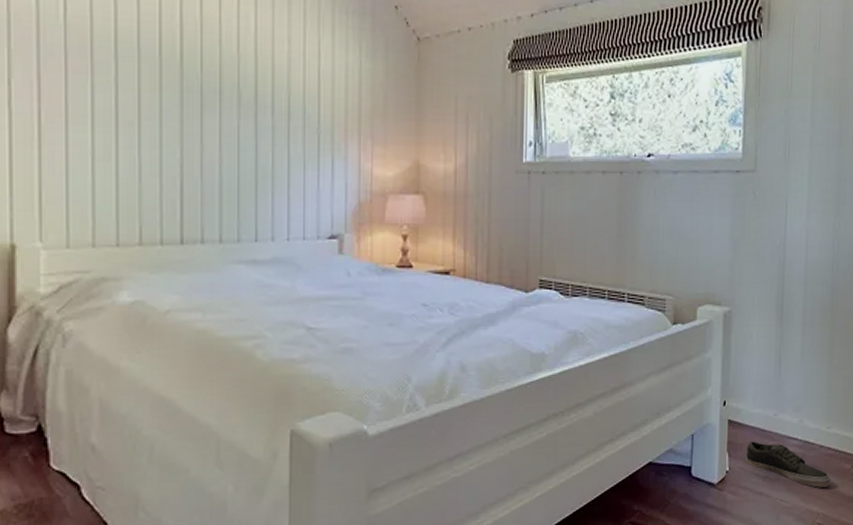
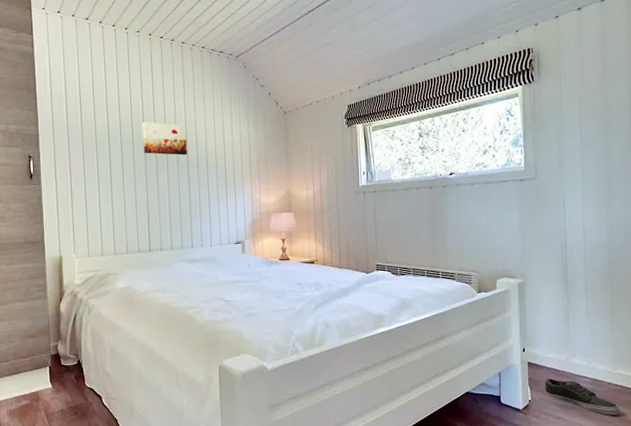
wall art: none [180,26,256,90] -> present [143,121,187,156]

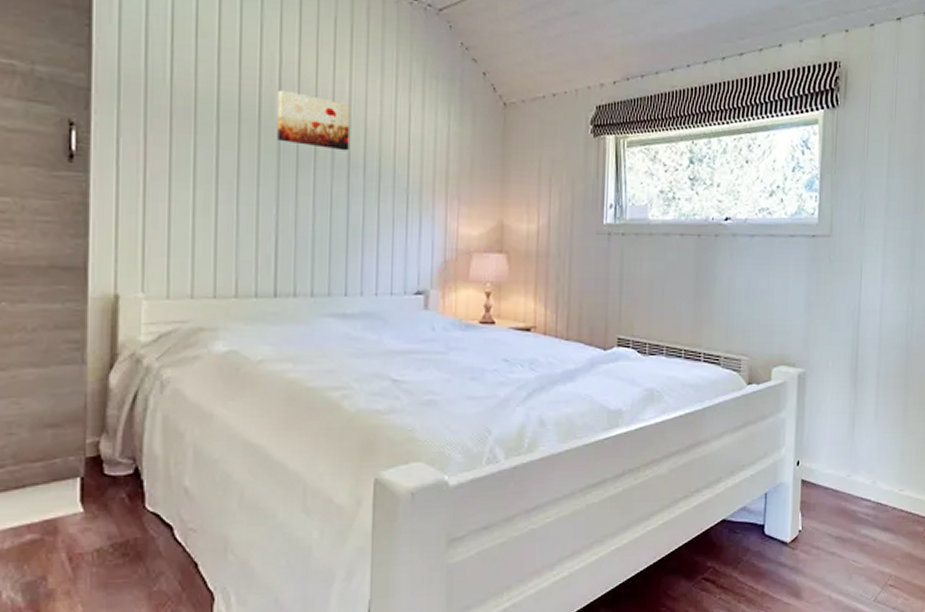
shoe: present [545,378,620,416] -> none [819,501,904,550]

